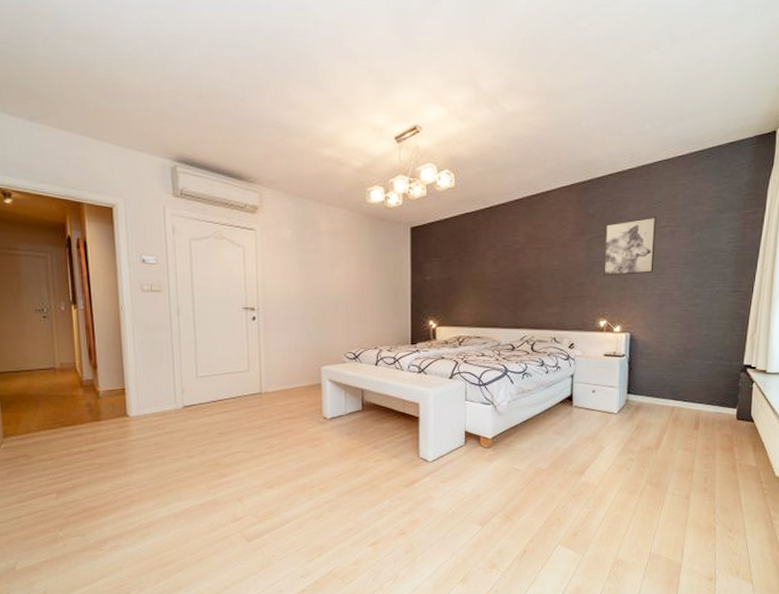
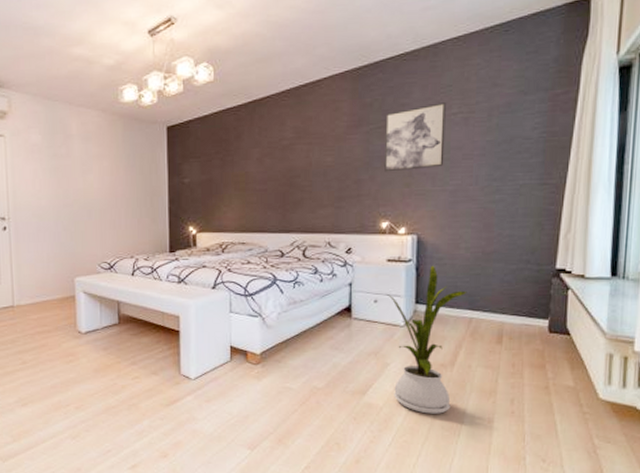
house plant: none [602,360,671,491] -> present [385,265,467,414]

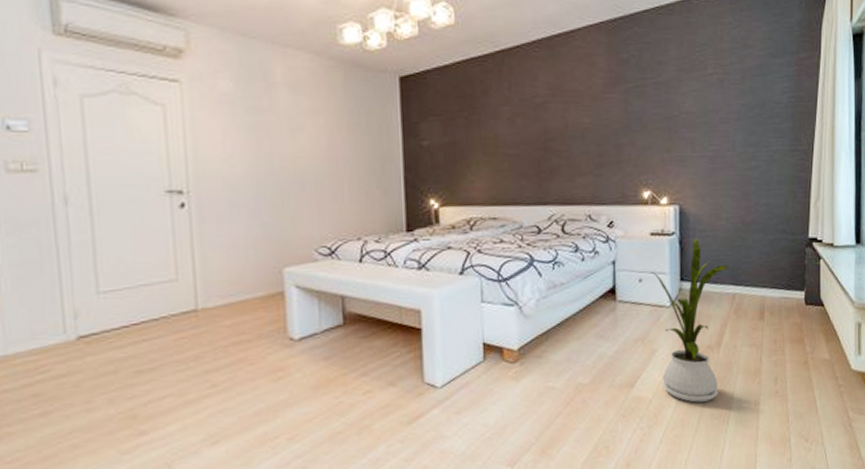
wall art: present [385,103,446,172] -> none [643,62,702,136]

